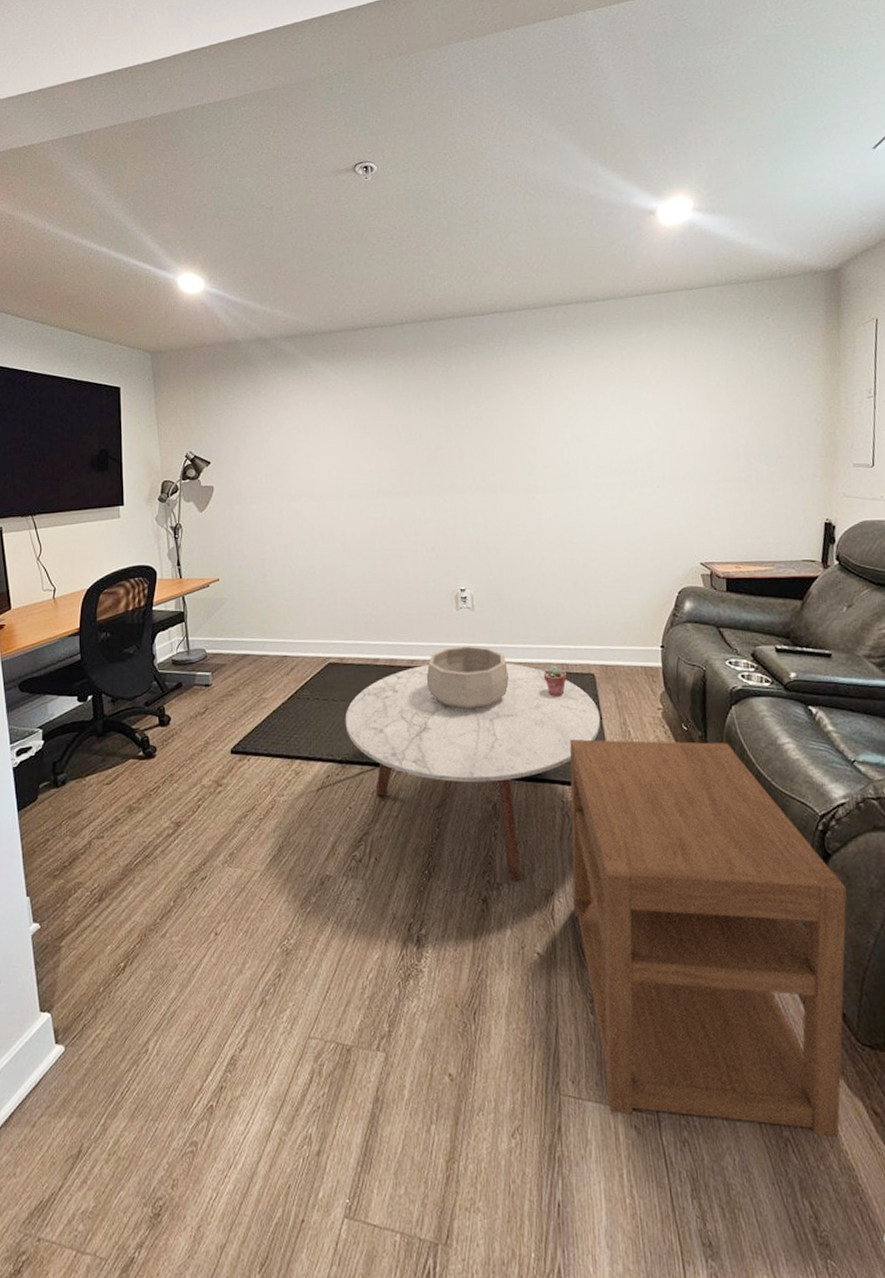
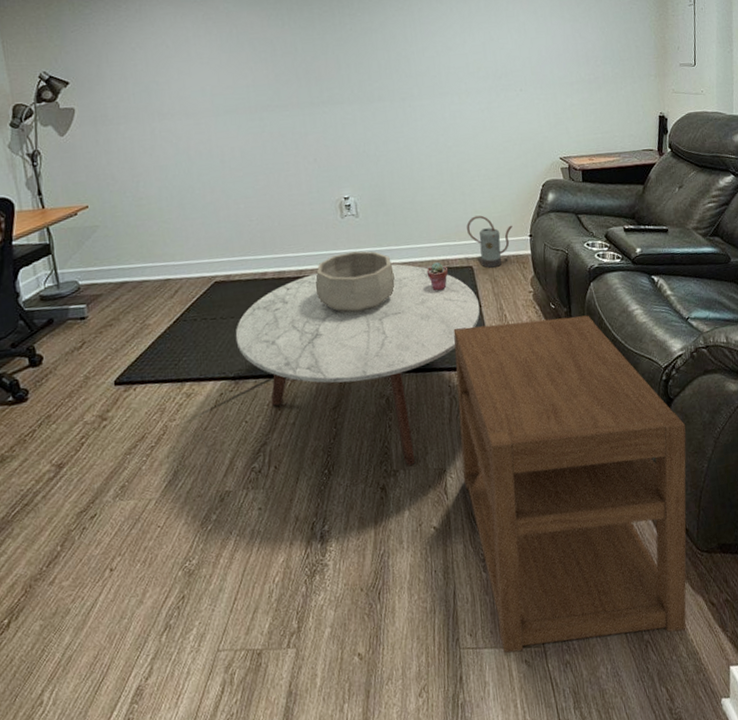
watering can: none [590,619,642,678] -> present [467,215,513,268]

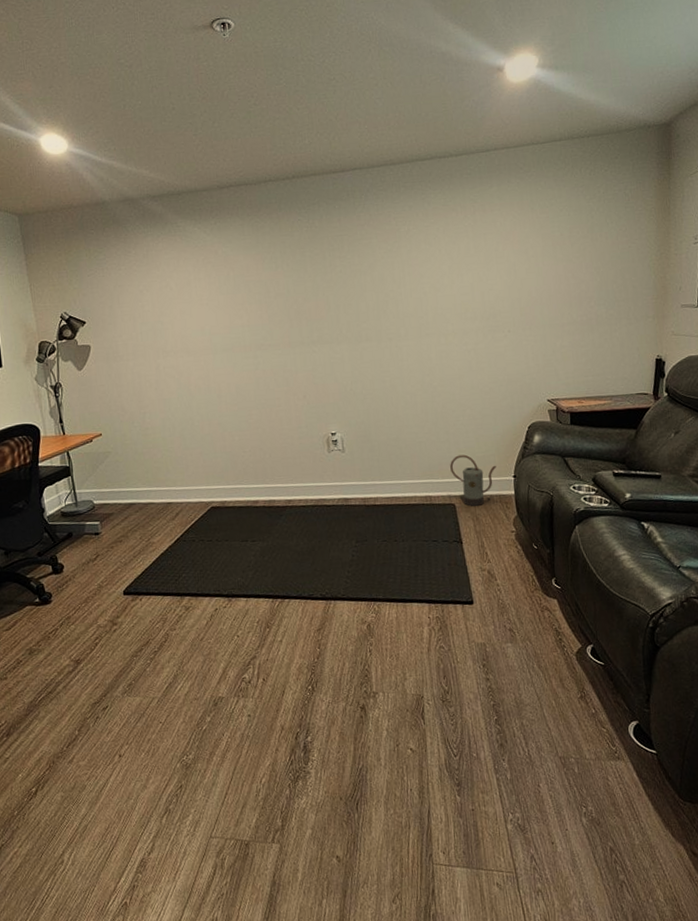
coffee table: present [235,264,480,467] -> none [229,498,462,690]
decorative bowl: present [315,251,395,313] -> none [302,484,379,543]
potted succulent: present [426,262,448,291] -> none [409,498,430,526]
nightstand: present [453,315,687,653] -> none [434,558,673,876]

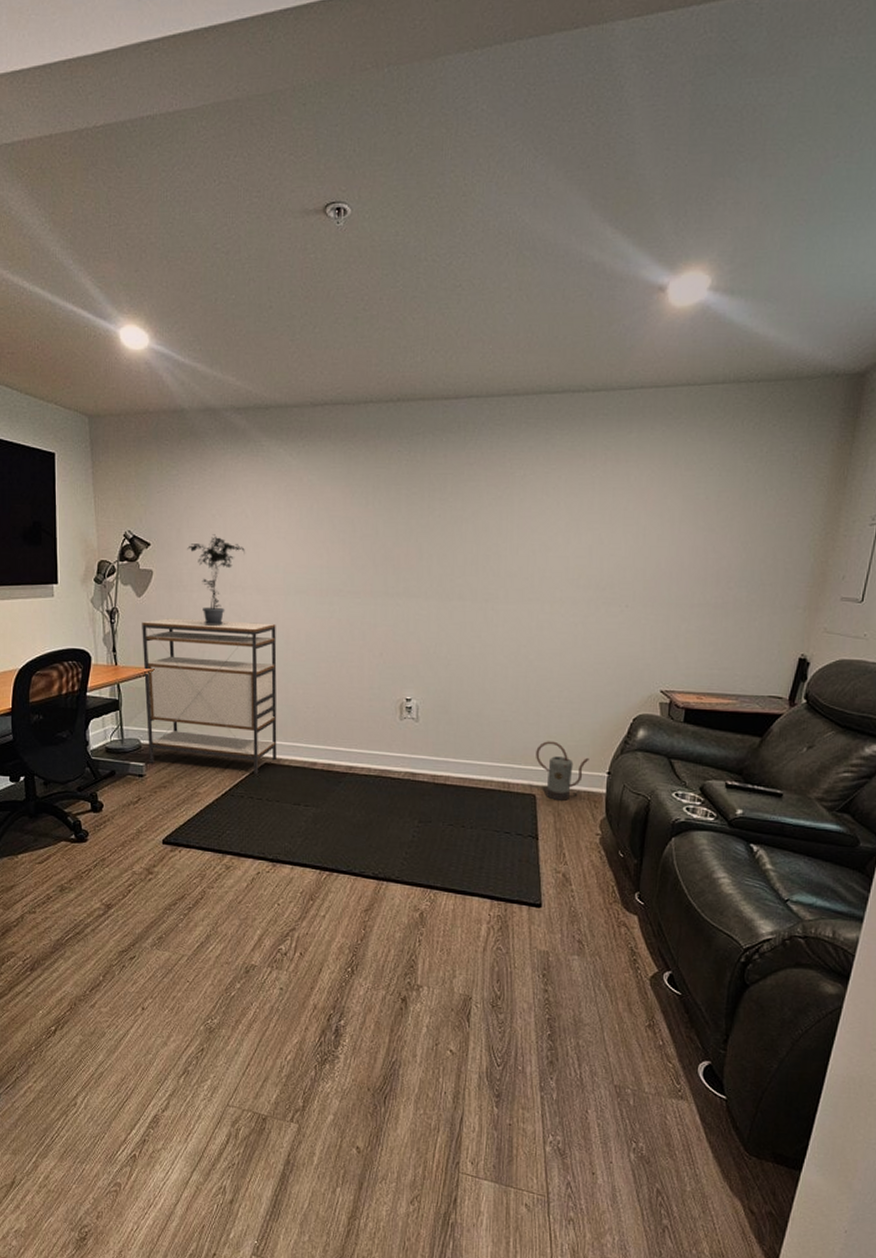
shelving unit: none [84,380,222,521] -> present [142,618,277,775]
potted plant: none [120,307,173,389] -> present [187,534,245,626]

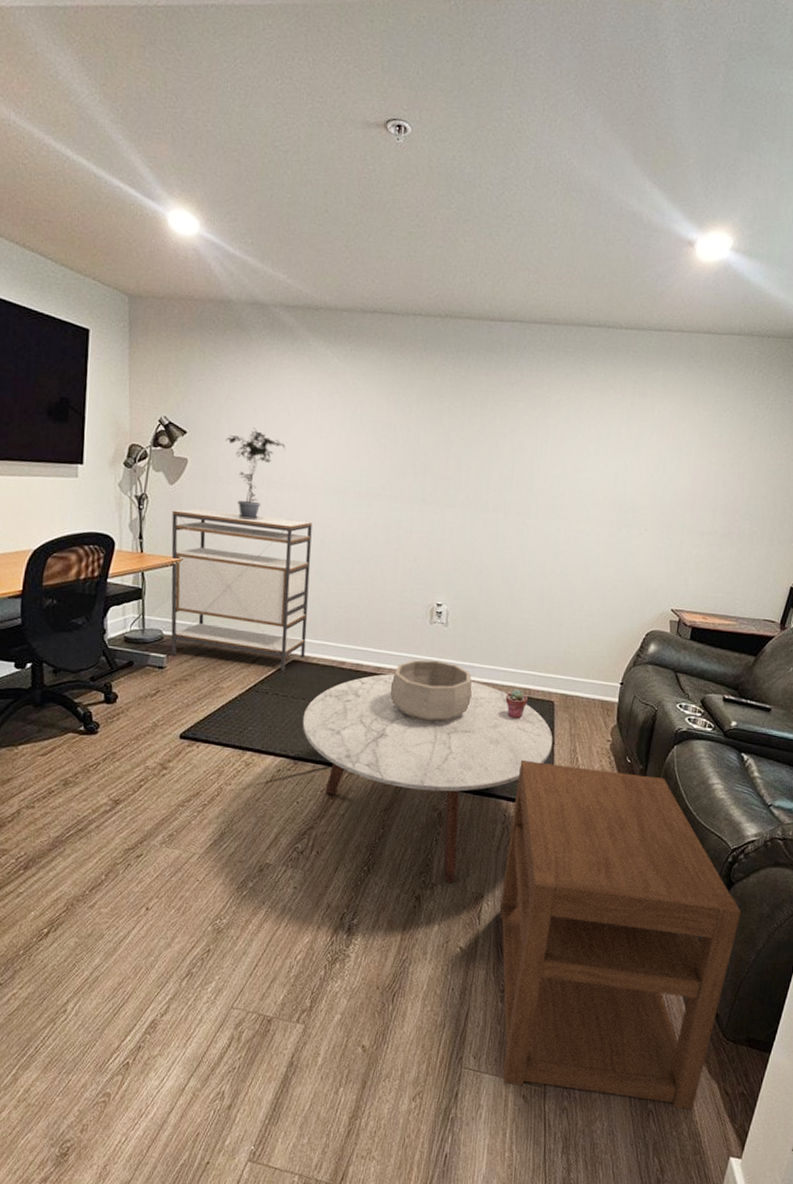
coffee table: none [278,773,537,985] -> present [302,674,553,884]
decorative bowl: none [363,757,448,820] -> present [390,659,472,722]
potted succulent: none [483,783,507,814] -> present [505,689,528,719]
nightstand: none [489,858,759,1229] -> present [499,761,742,1111]
watering can: present [536,741,589,801] -> none [556,651,605,708]

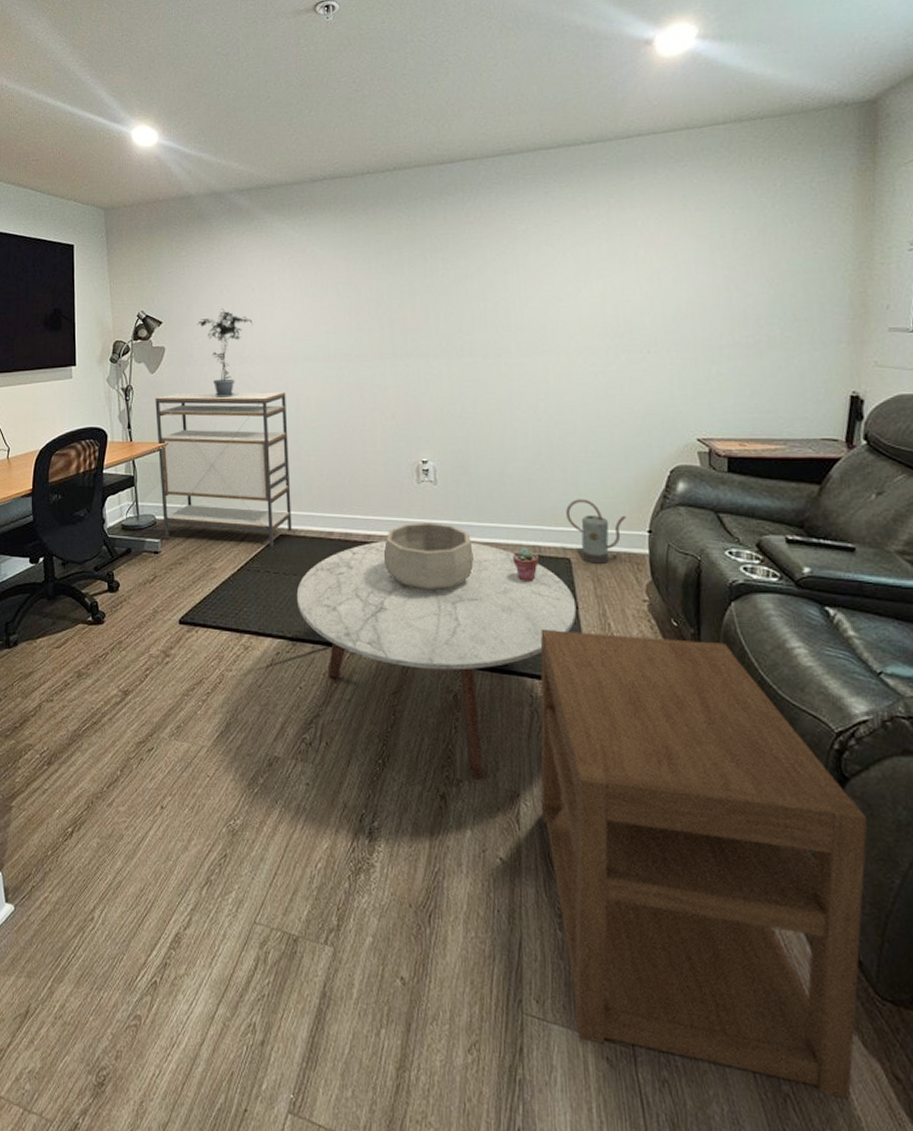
watering can: none [556,651,605,708] -> present [566,499,626,564]

